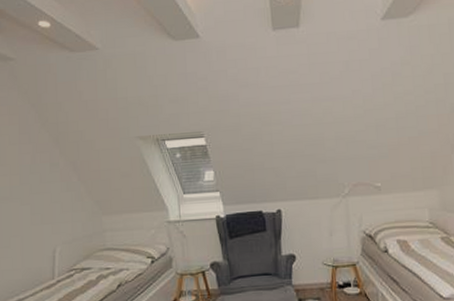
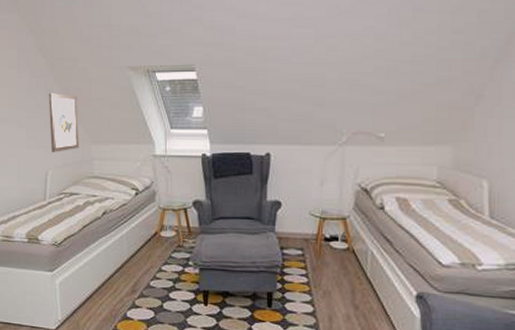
wall art: none [53,167,89,228] -> present [48,93,79,152]

